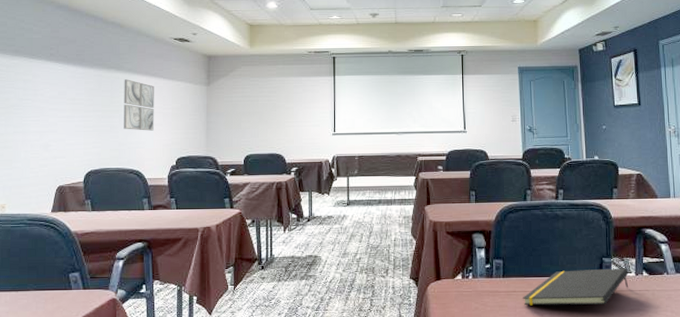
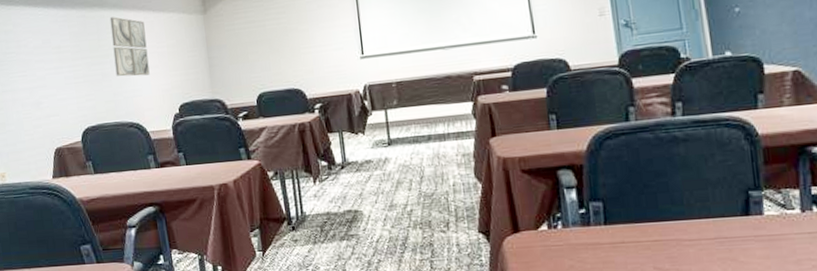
notepad: present [523,268,629,306] -> none [635,203,792,260]

